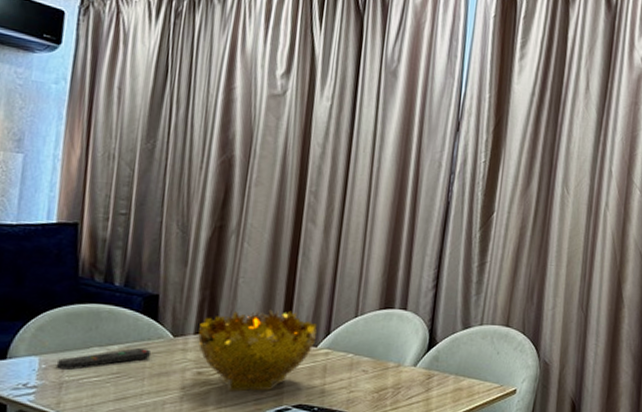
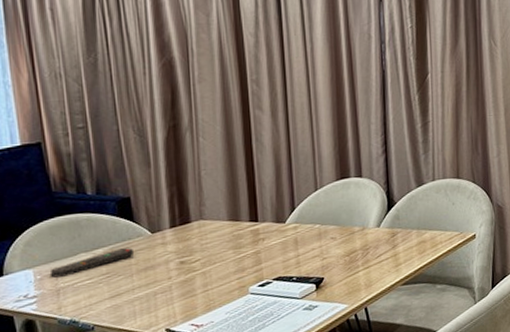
decorative bowl: present [198,309,318,392] -> none [173,193,283,275]

